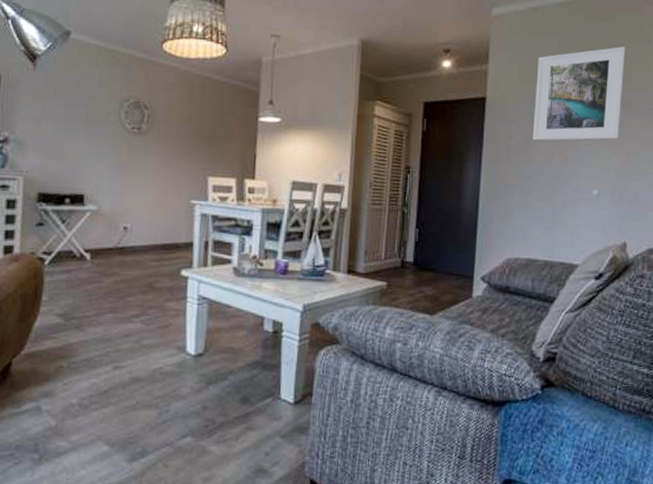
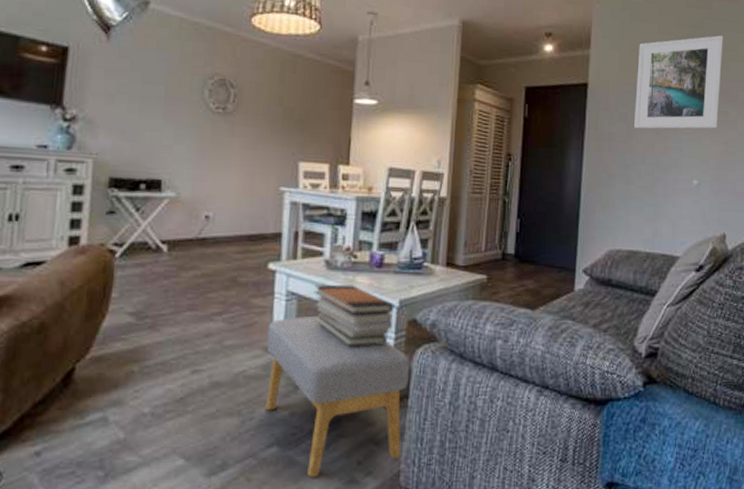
footstool: none [180,318,313,466] -> present [266,315,409,478]
book stack: none [223,289,298,347] -> present [313,284,394,347]

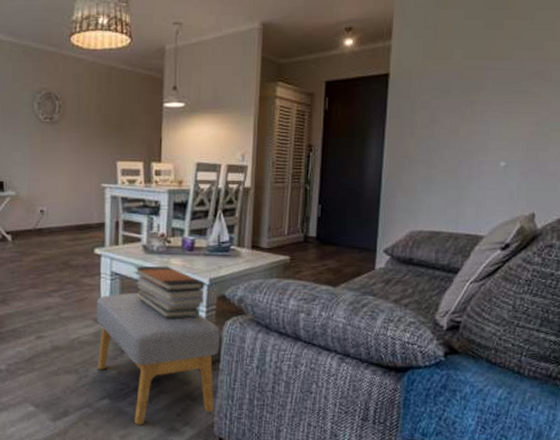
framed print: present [634,35,723,129] -> none [438,14,537,115]

